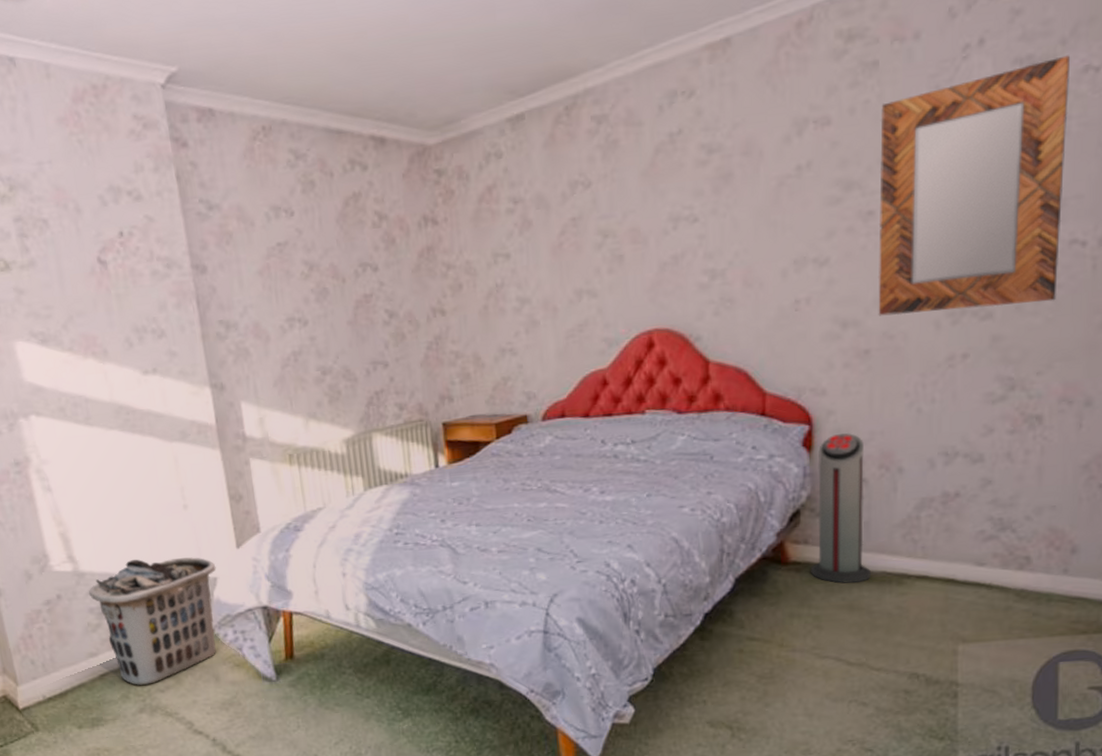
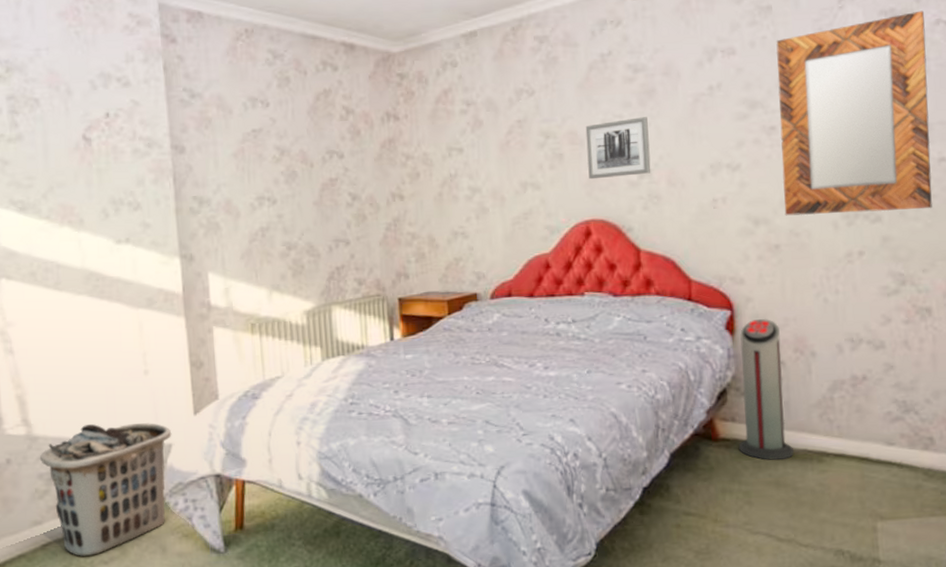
wall art: none [649,207,725,284] -> present [585,117,651,180]

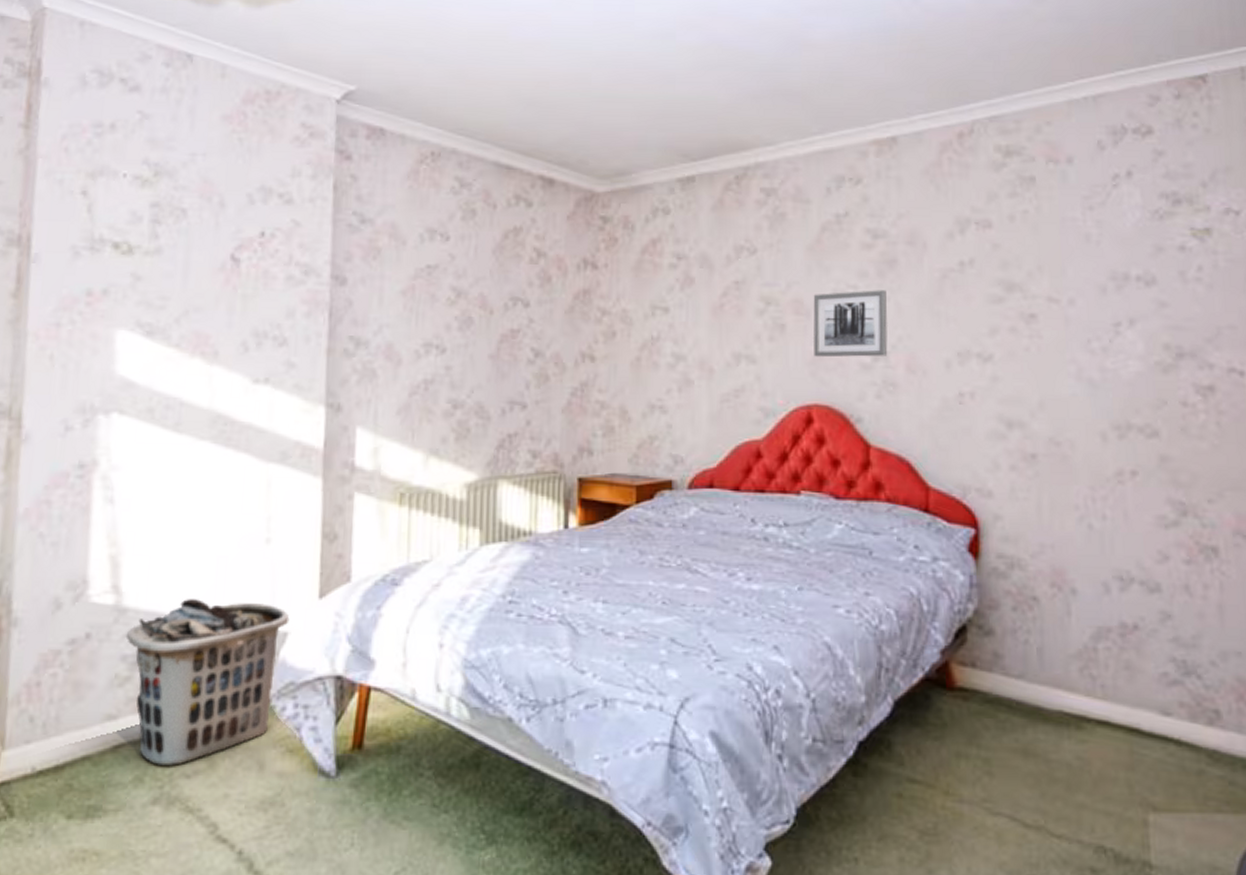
air purifier: present [739,318,794,461] -> none [979,541,1046,721]
home mirror: present [776,10,932,216] -> none [1038,197,1220,427]

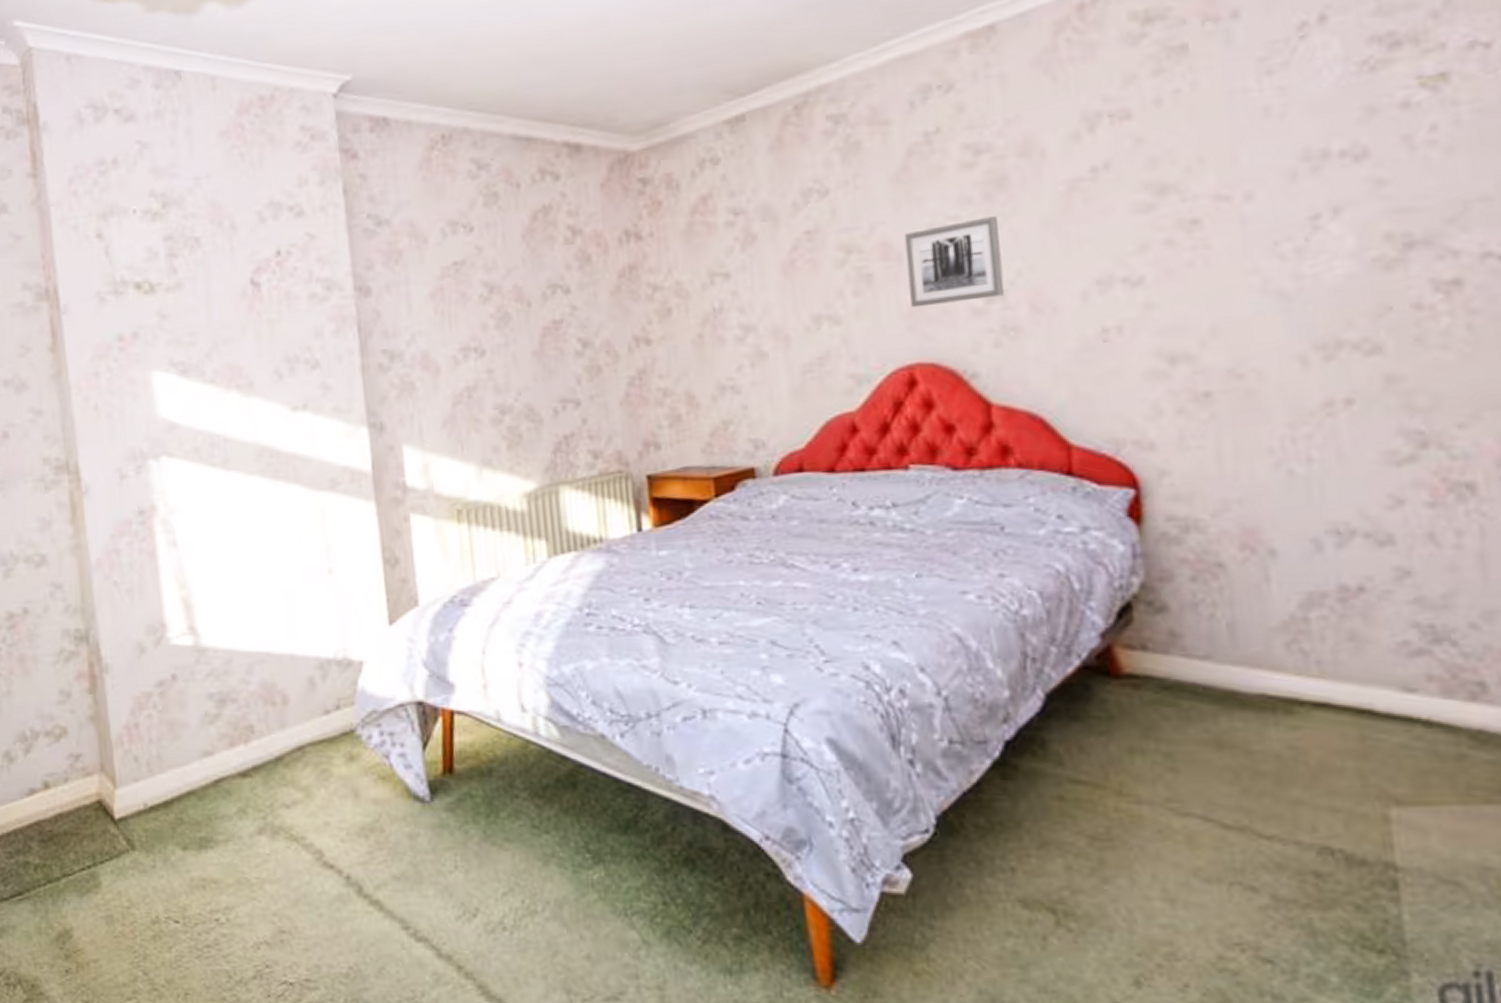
clothes hamper: present [125,599,290,767] -> none [208,634,363,798]

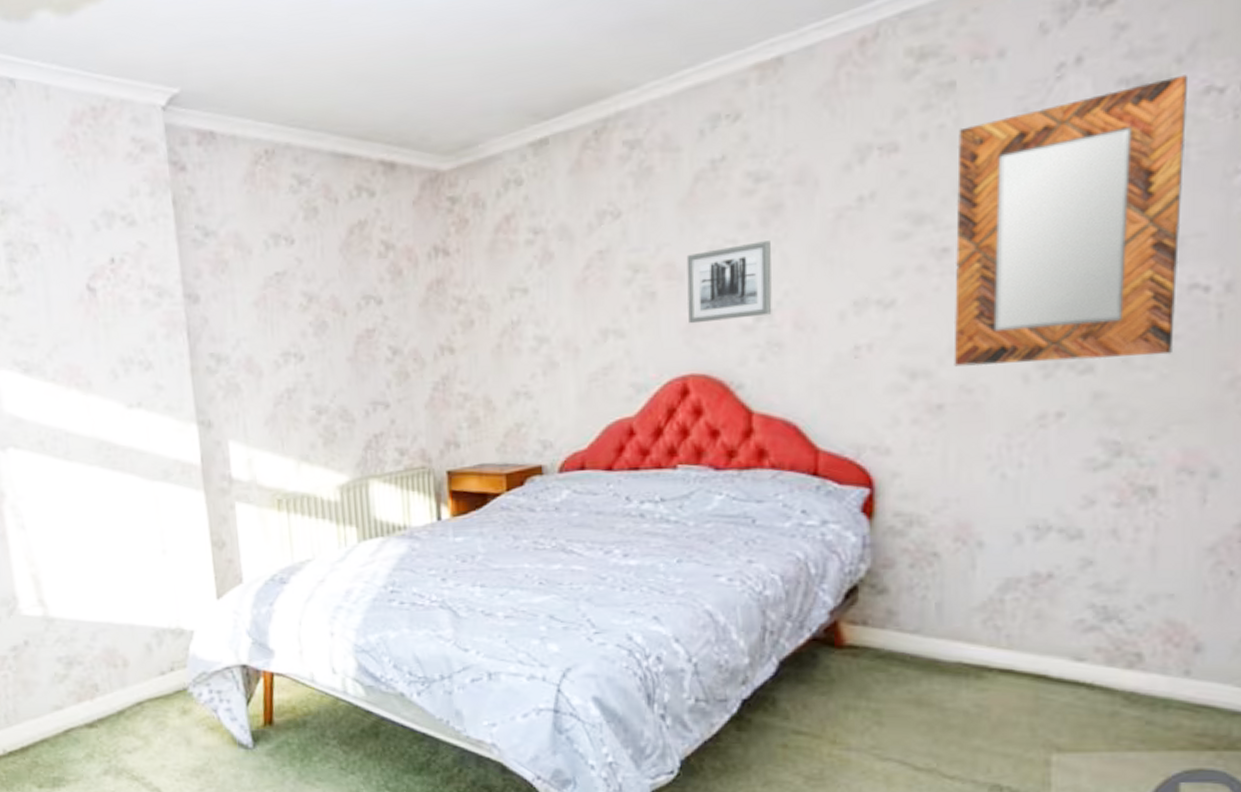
home mirror: none [1196,30,1472,349] -> present [954,74,1189,367]

